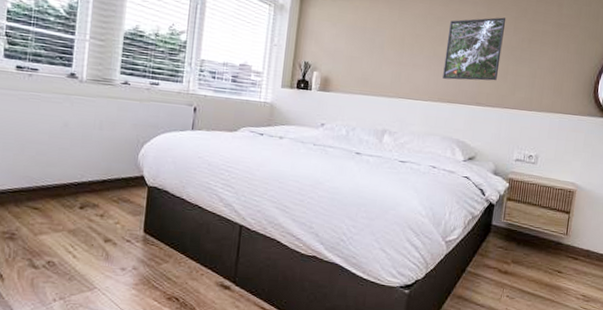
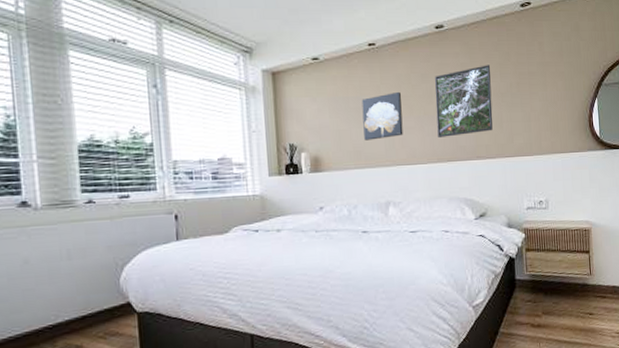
wall art: none [373,29,415,71] -> present [361,91,403,141]

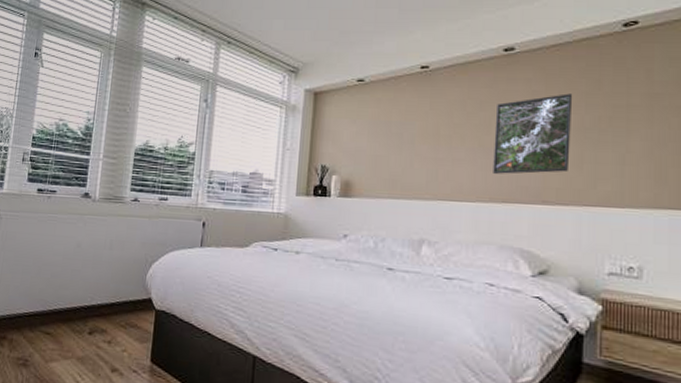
wall art: present [361,91,403,141] -> none [403,118,452,170]

